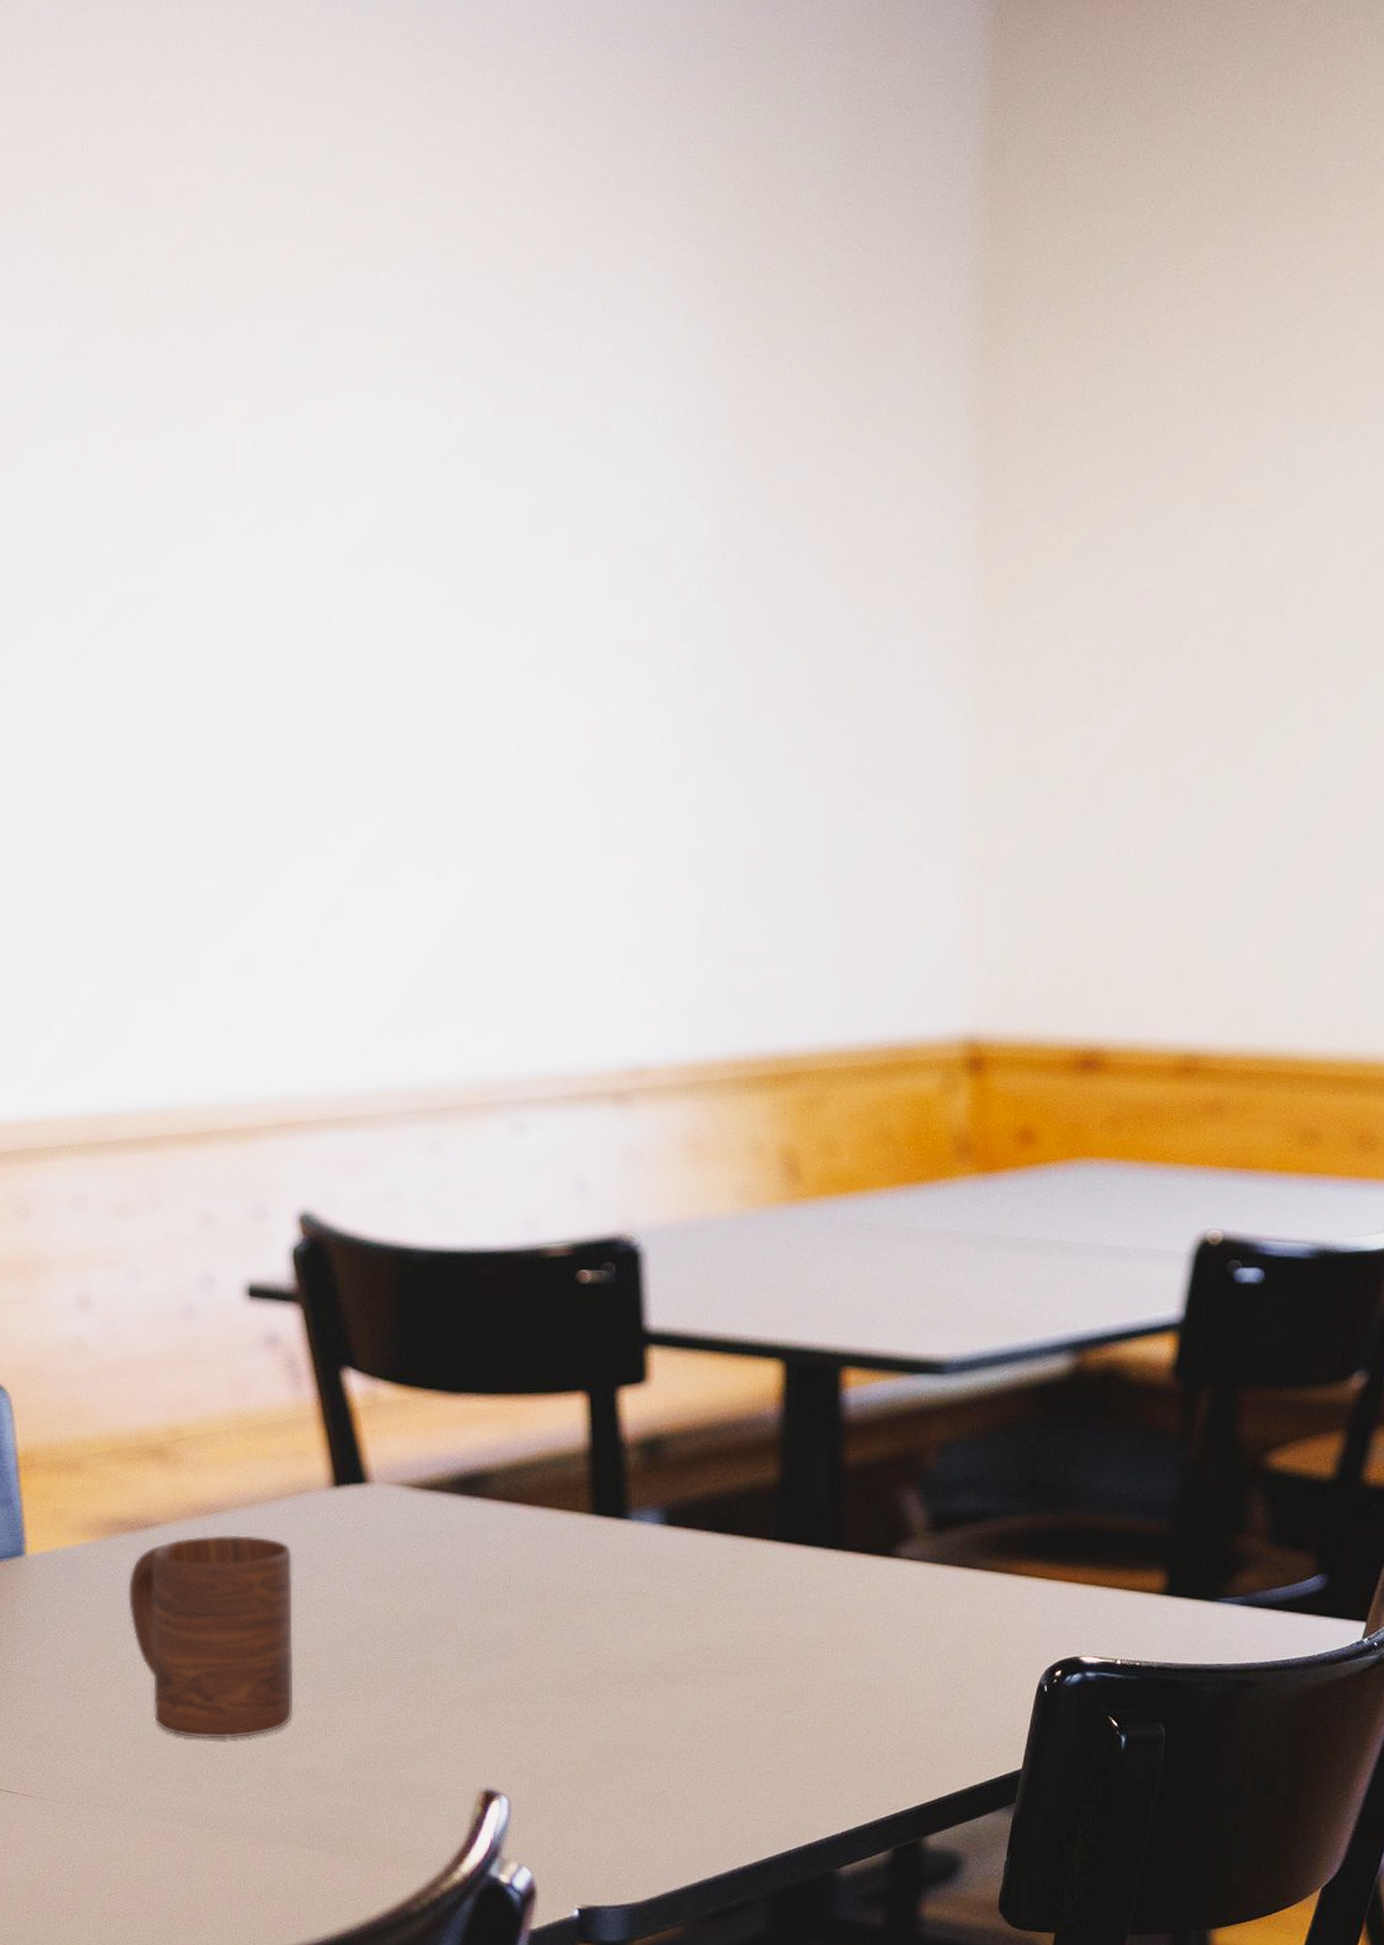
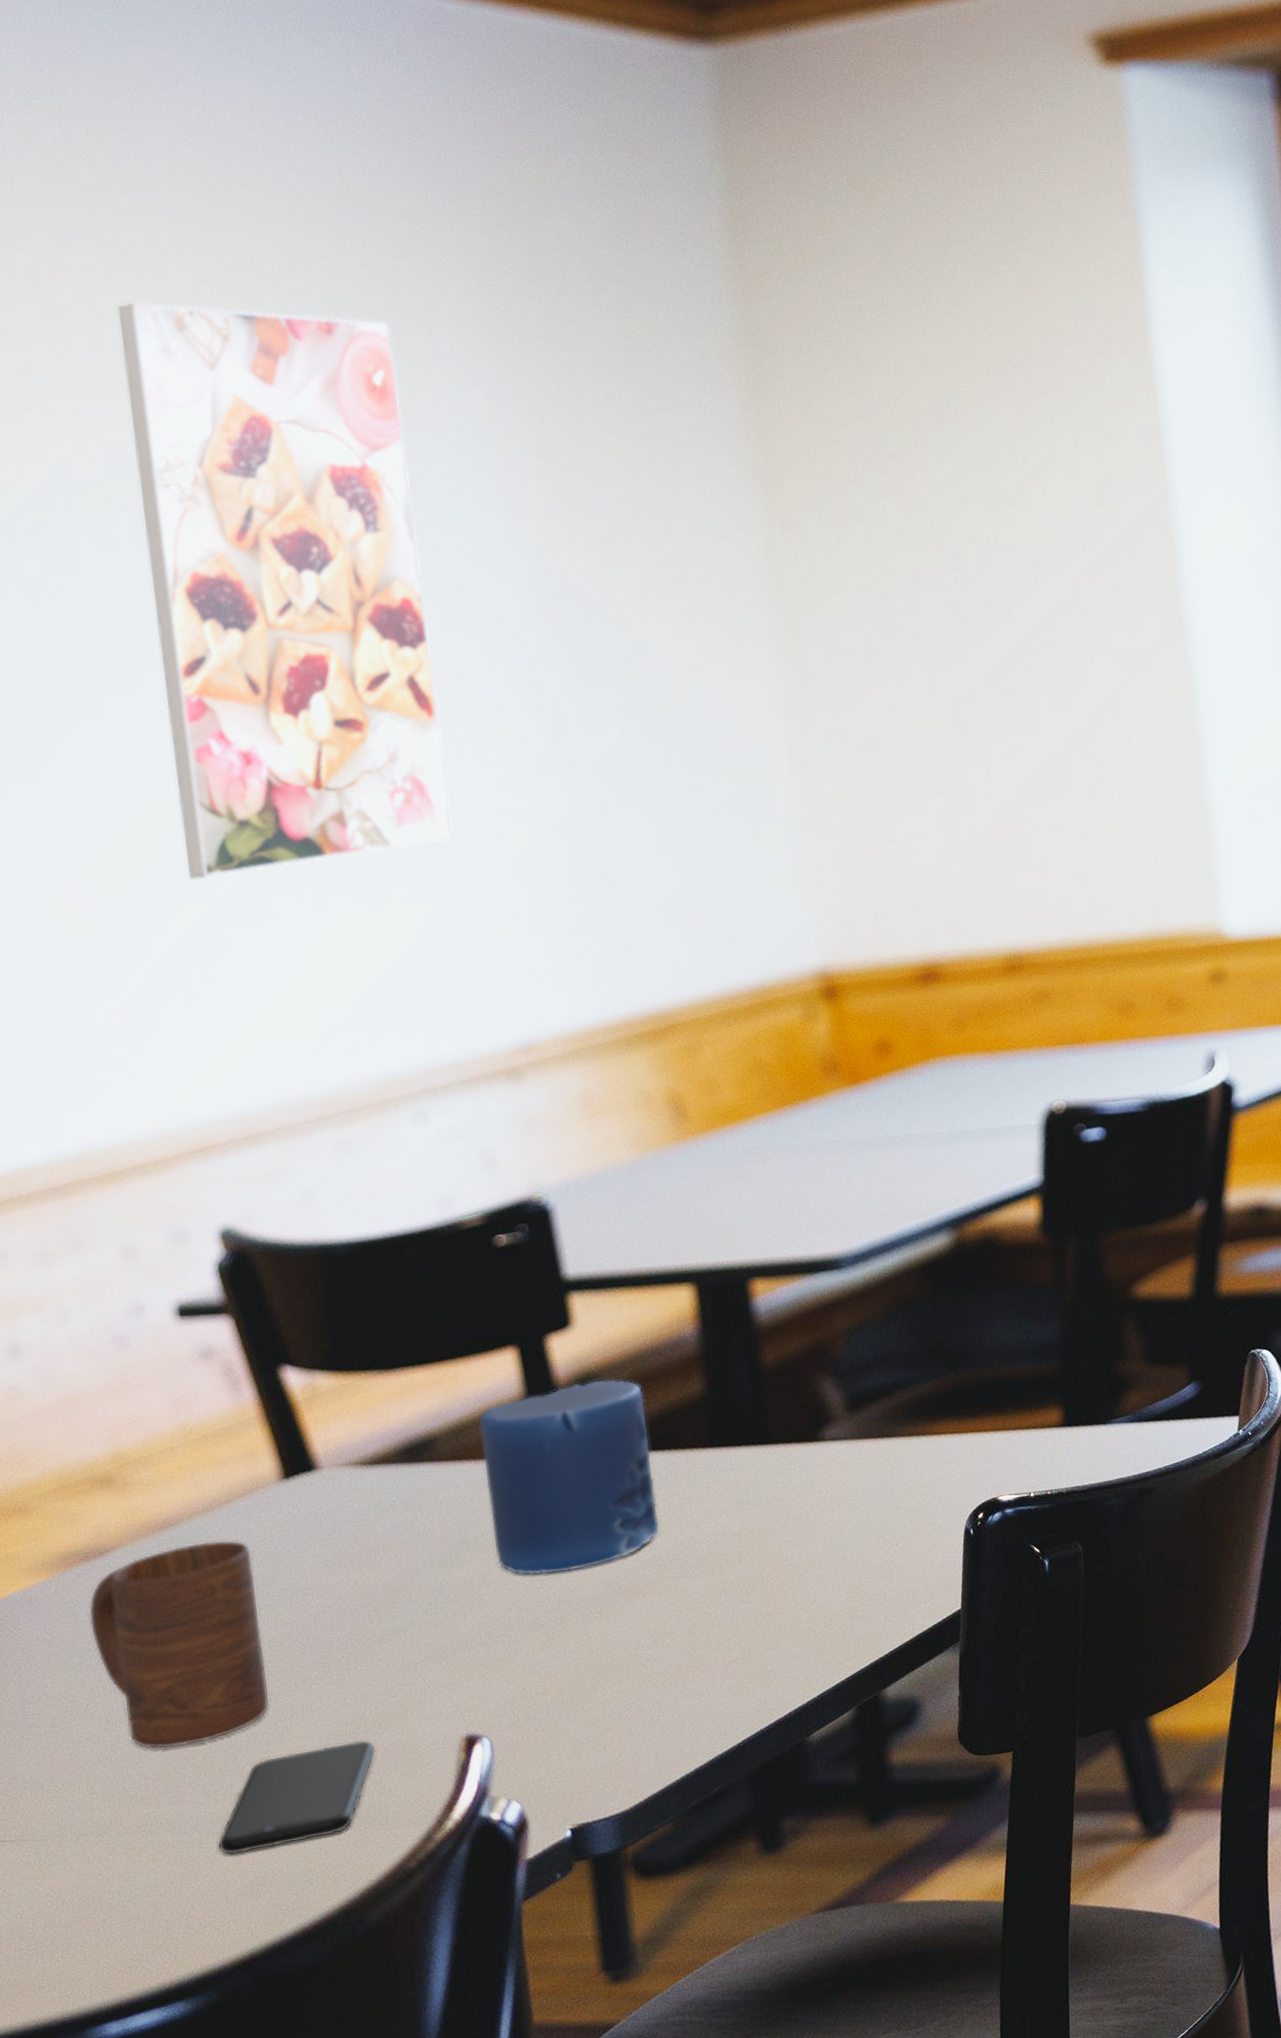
smartphone: none [226,1768,393,1861] -> present [217,1739,376,1855]
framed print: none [304,174,593,833] -> present [116,302,454,881]
candle: none [537,1444,714,1643] -> present [478,1379,660,1576]

